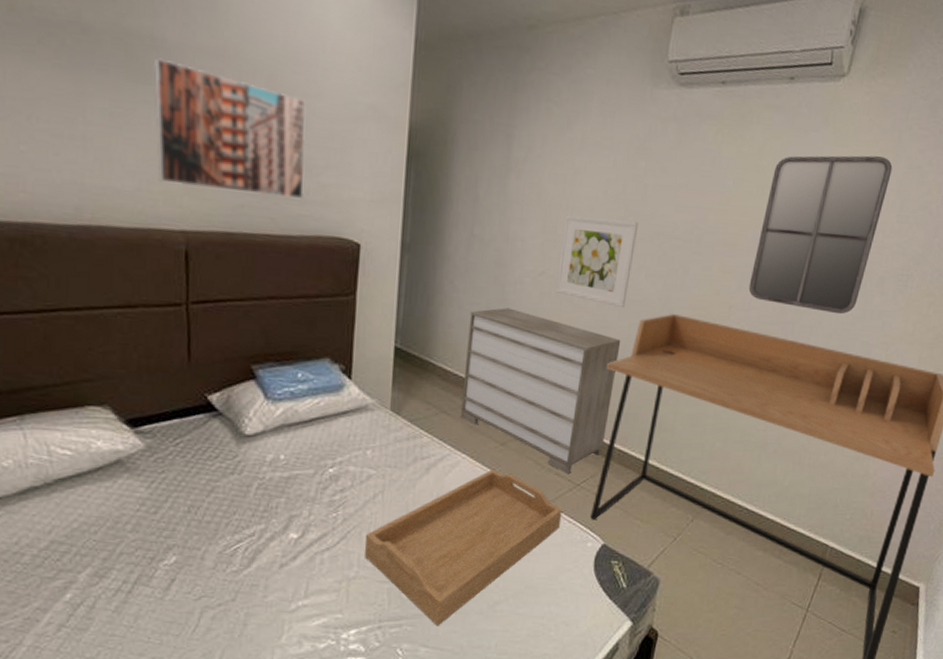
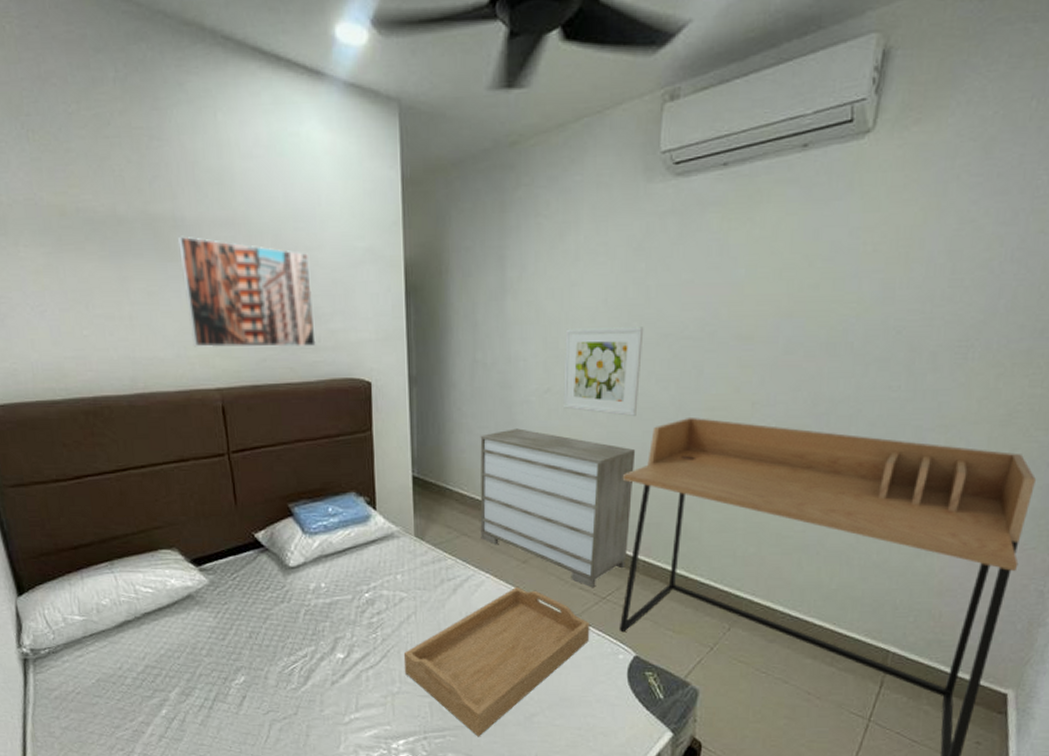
home mirror: present [748,155,893,315] -> none [772,216,938,399]

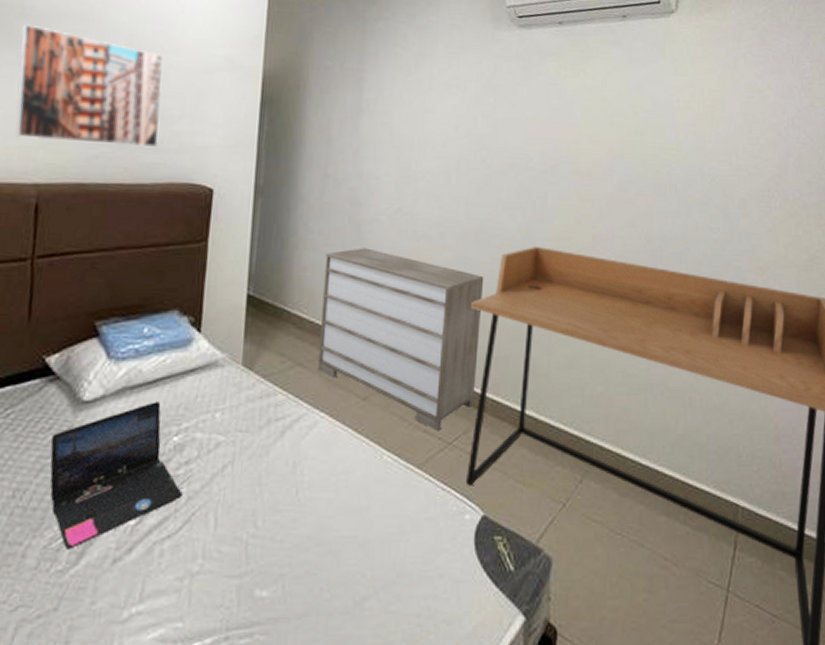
laptop: none [270,567,378,674] -> present [49,402,183,550]
serving tray: present [403,586,590,737] -> none [210,428,434,634]
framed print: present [563,327,644,416] -> none [413,151,492,242]

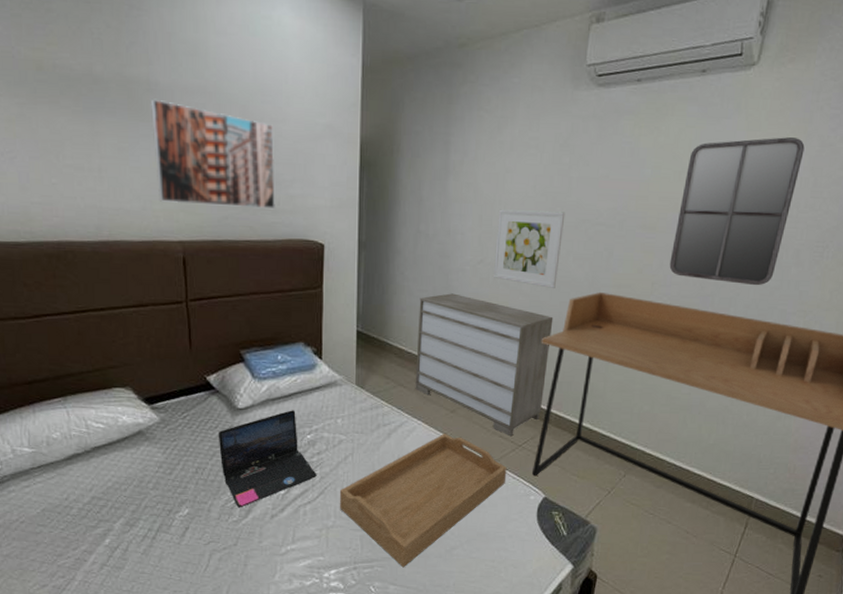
serving tray: none [210,428,434,634] -> present [339,433,507,568]
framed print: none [413,151,492,242] -> present [494,209,566,288]
home mirror: none [610,82,734,239] -> present [669,137,805,286]

